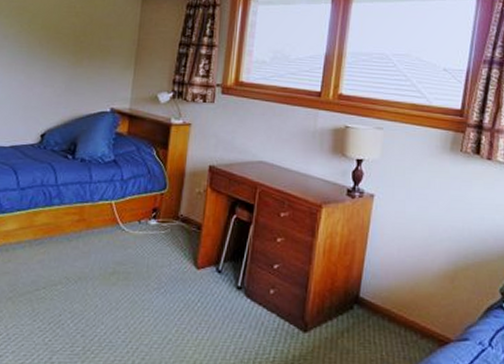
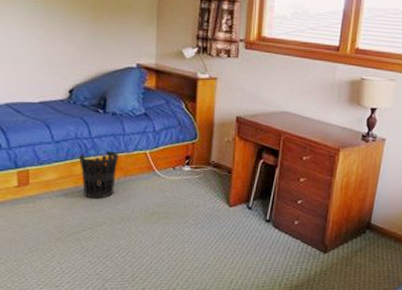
wastebasket: none [42,200,83,254] -> present [80,151,118,199]

